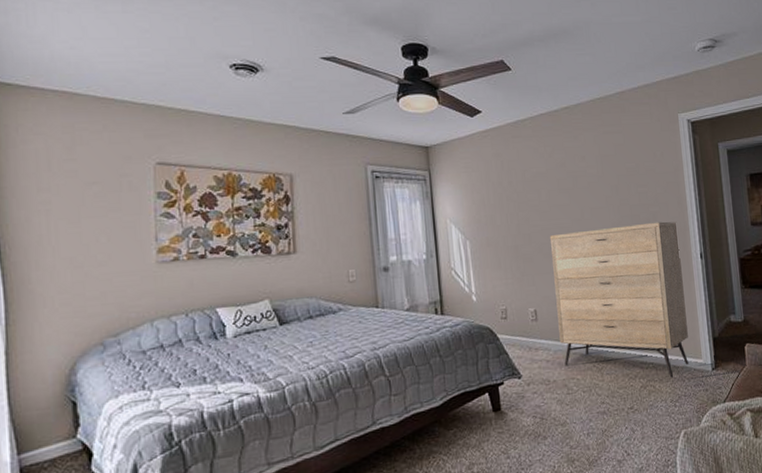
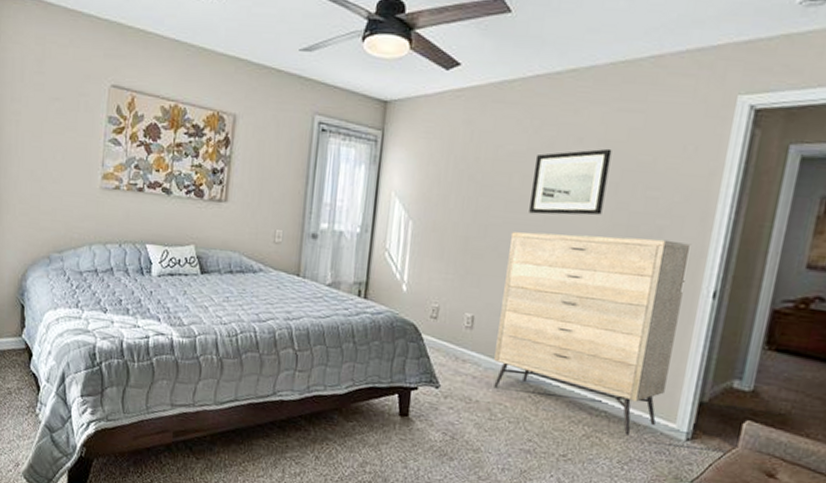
wall art: none [554,161,612,219] -> present [529,148,612,216]

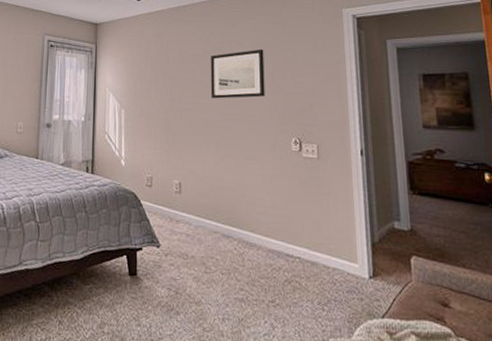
dresser: present [493,232,692,436] -> none [200,112,342,278]

